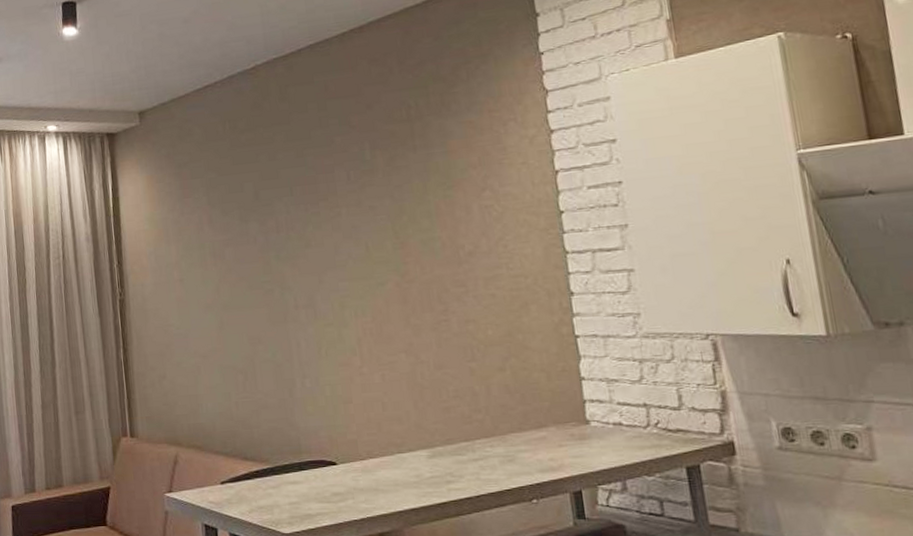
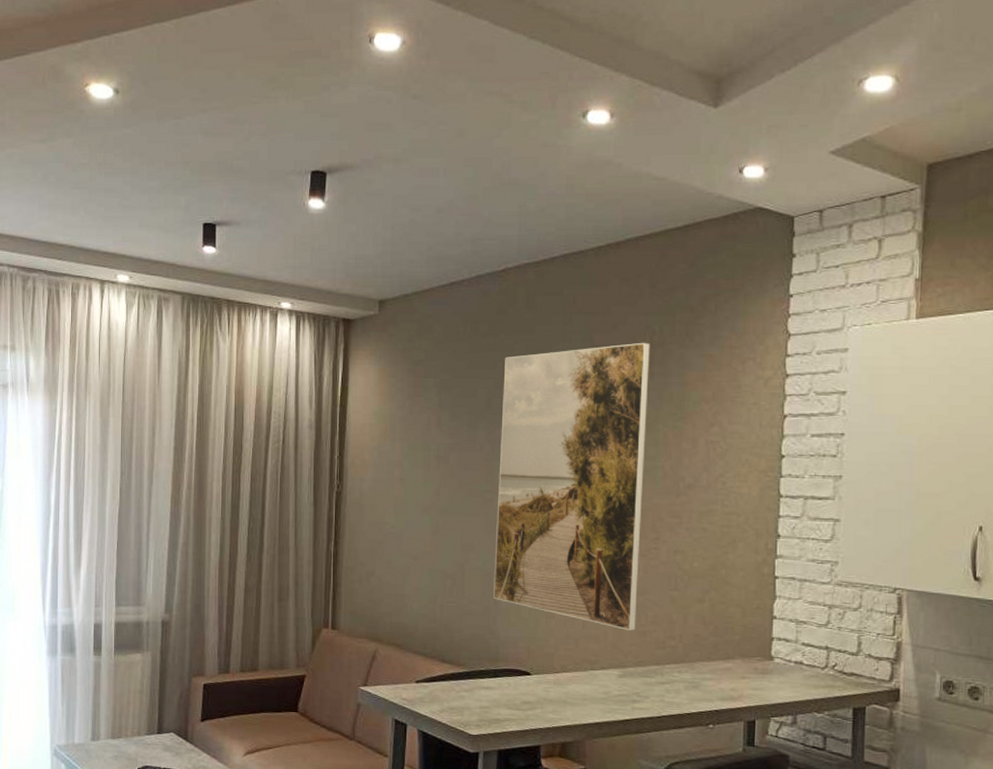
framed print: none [266,117,438,408] -> present [493,342,650,631]

